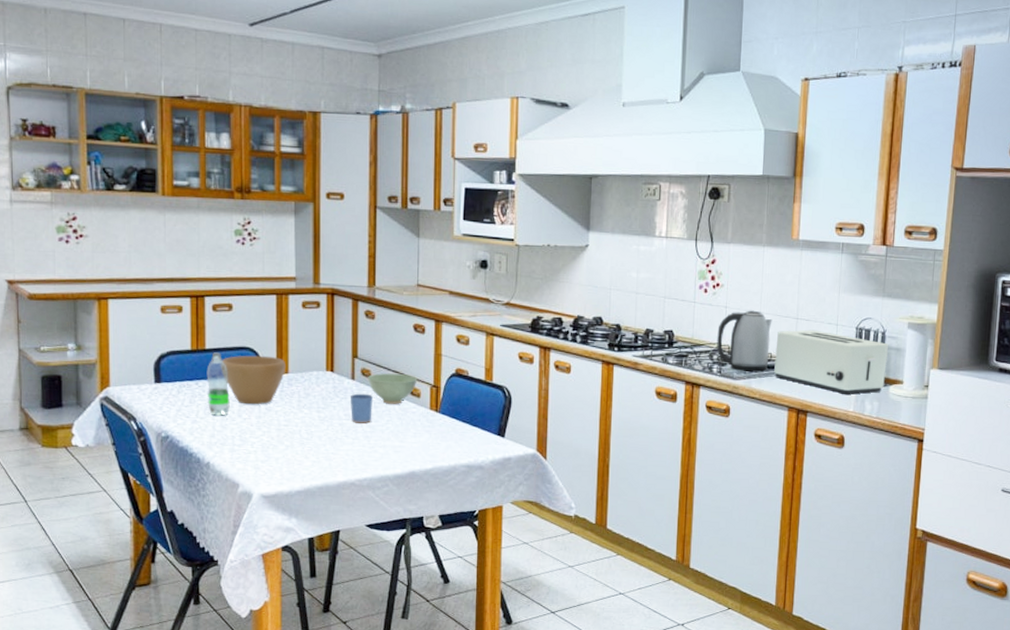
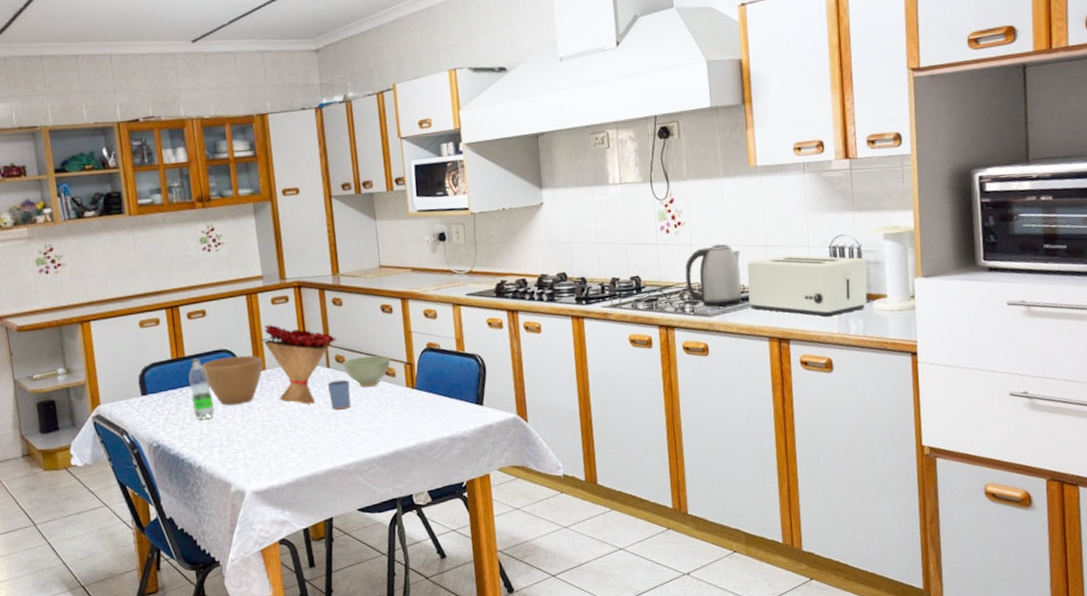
flower bouquet: none [285,327,366,414] -> present [260,324,338,404]

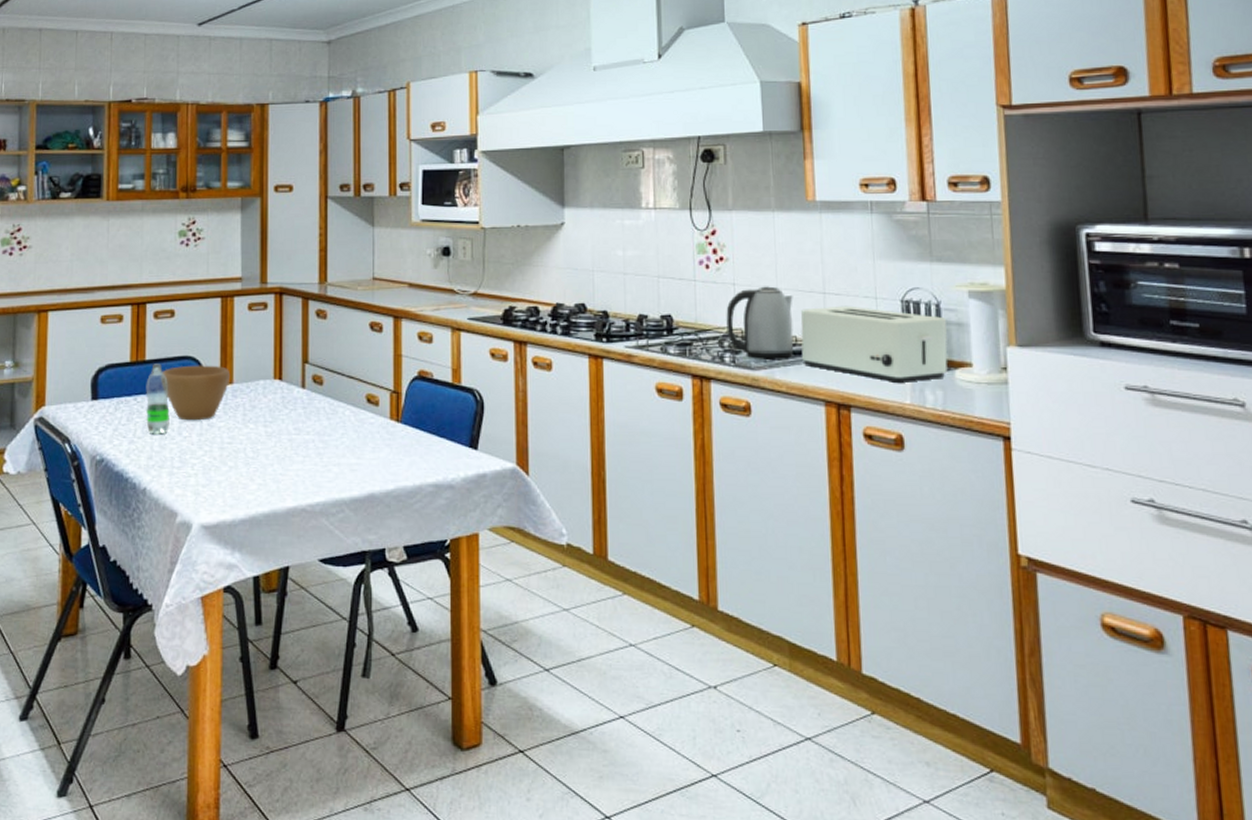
flower bouquet: present [260,324,338,404] -> none [230,332,317,428]
mug: present [327,379,351,410] -> none [300,403,325,438]
bowl: present [341,355,391,387] -> none [319,378,375,415]

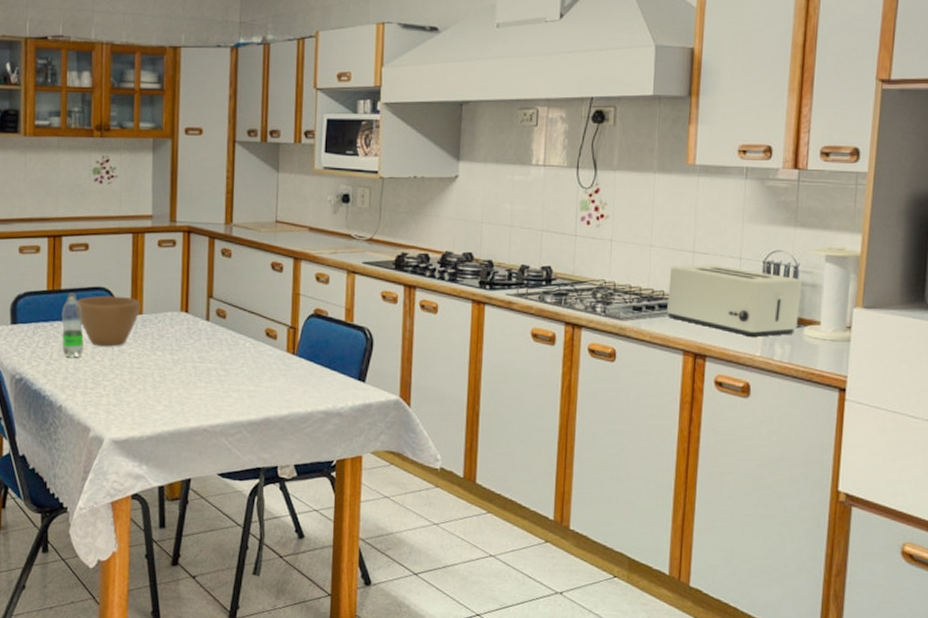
kettle: present [726,286,794,361] -> none [601,243,665,313]

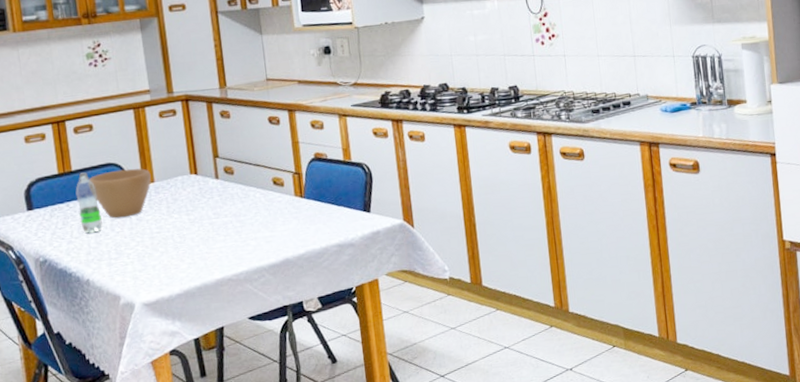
toaster: present [667,264,802,337] -> none [618,64,729,122]

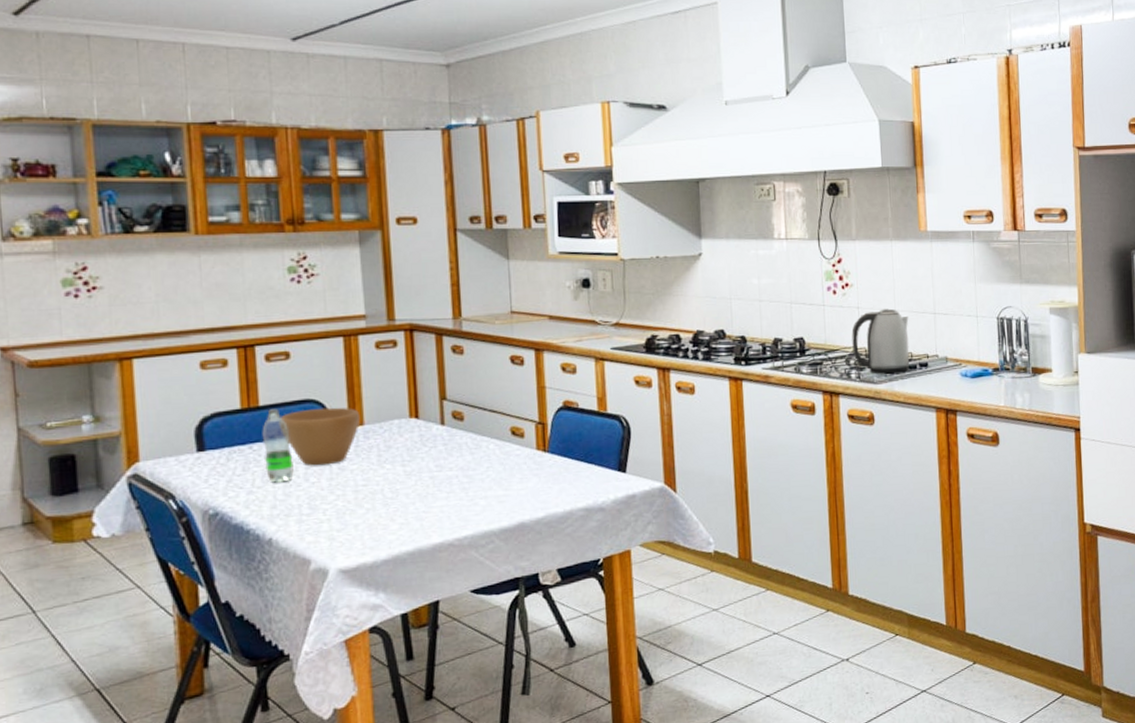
kettle: none [560,54,614,115] -> present [851,308,910,375]

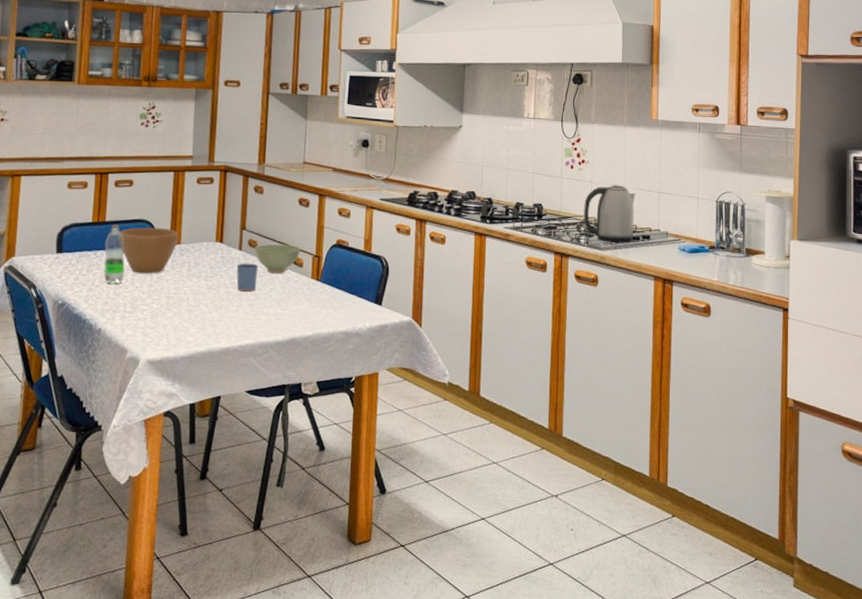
mug: none [440,439,469,474] -> present [236,263,258,292]
bowl: none [459,412,520,449] -> present [253,244,301,273]

